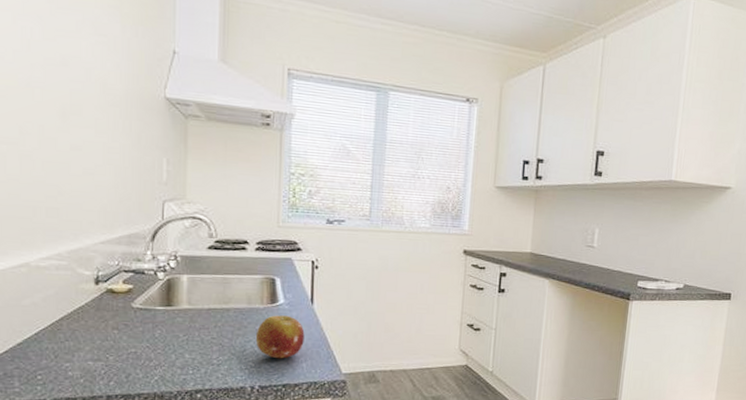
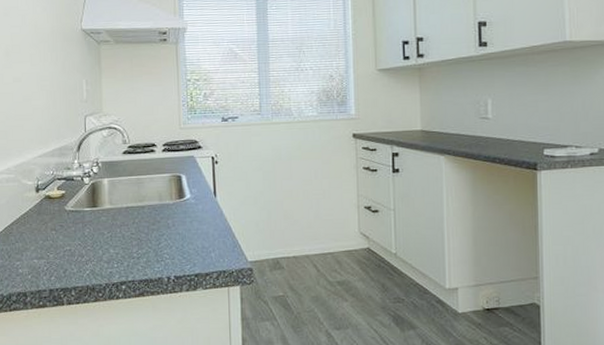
fruit: present [255,315,305,359] -> none [168,209,211,250]

